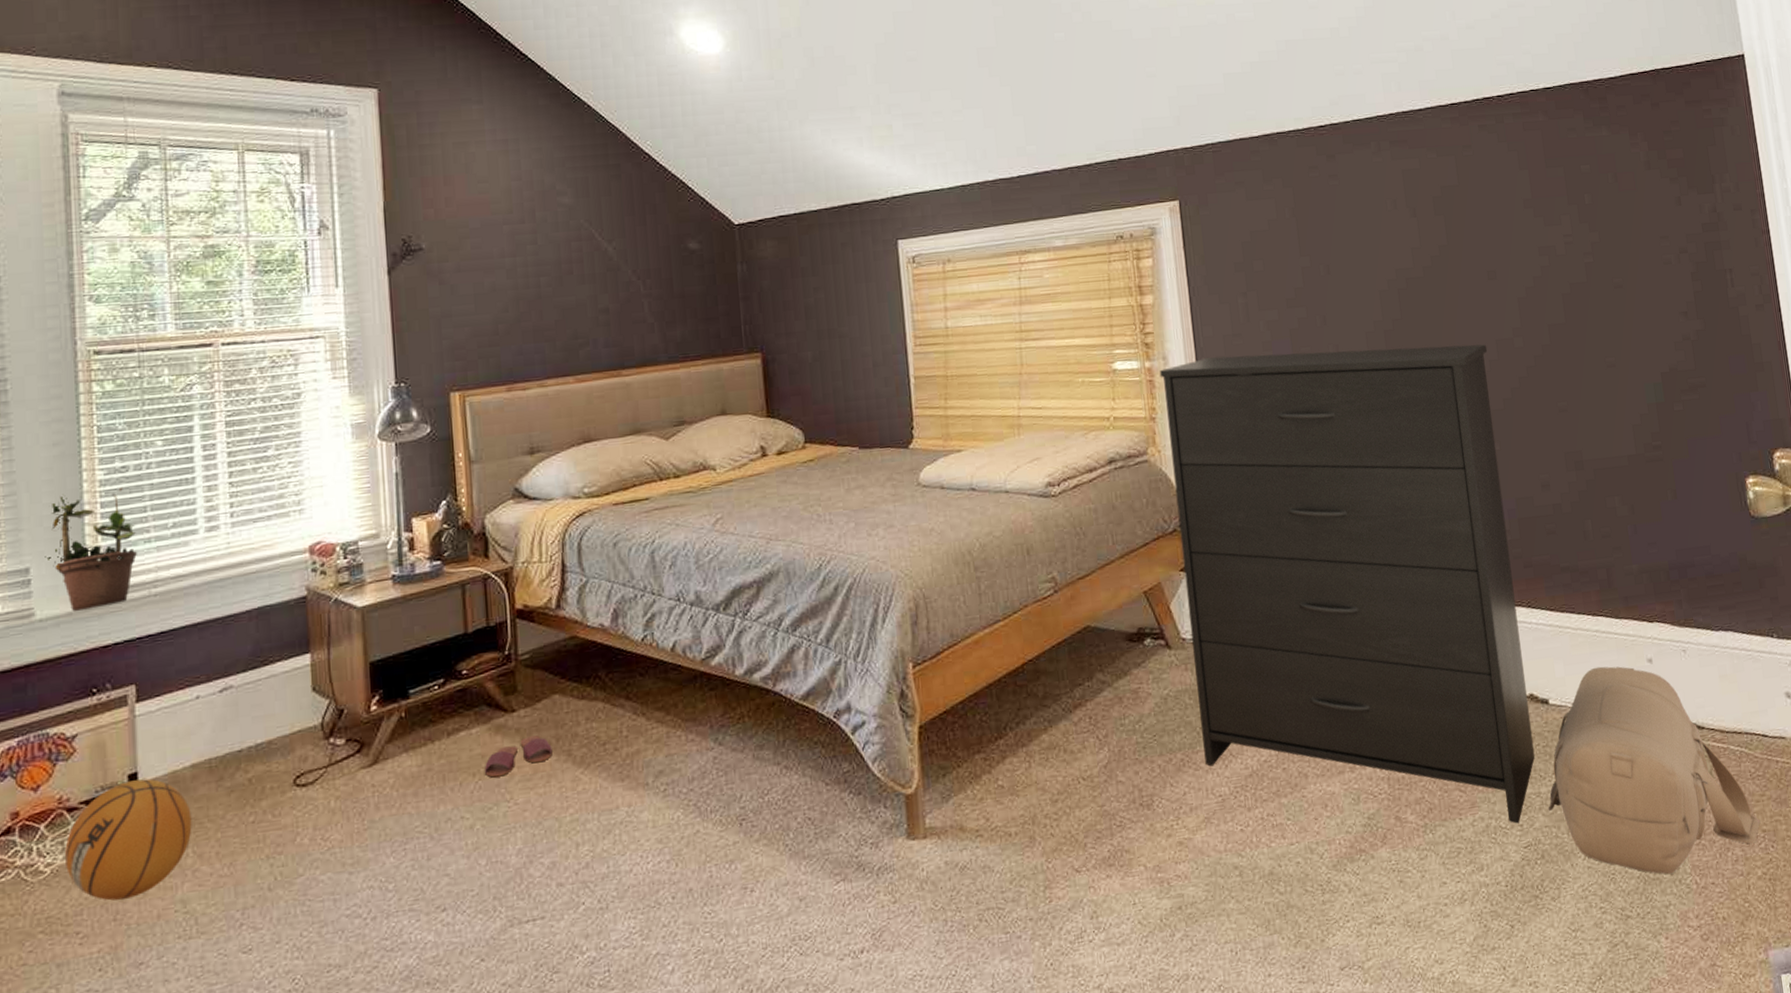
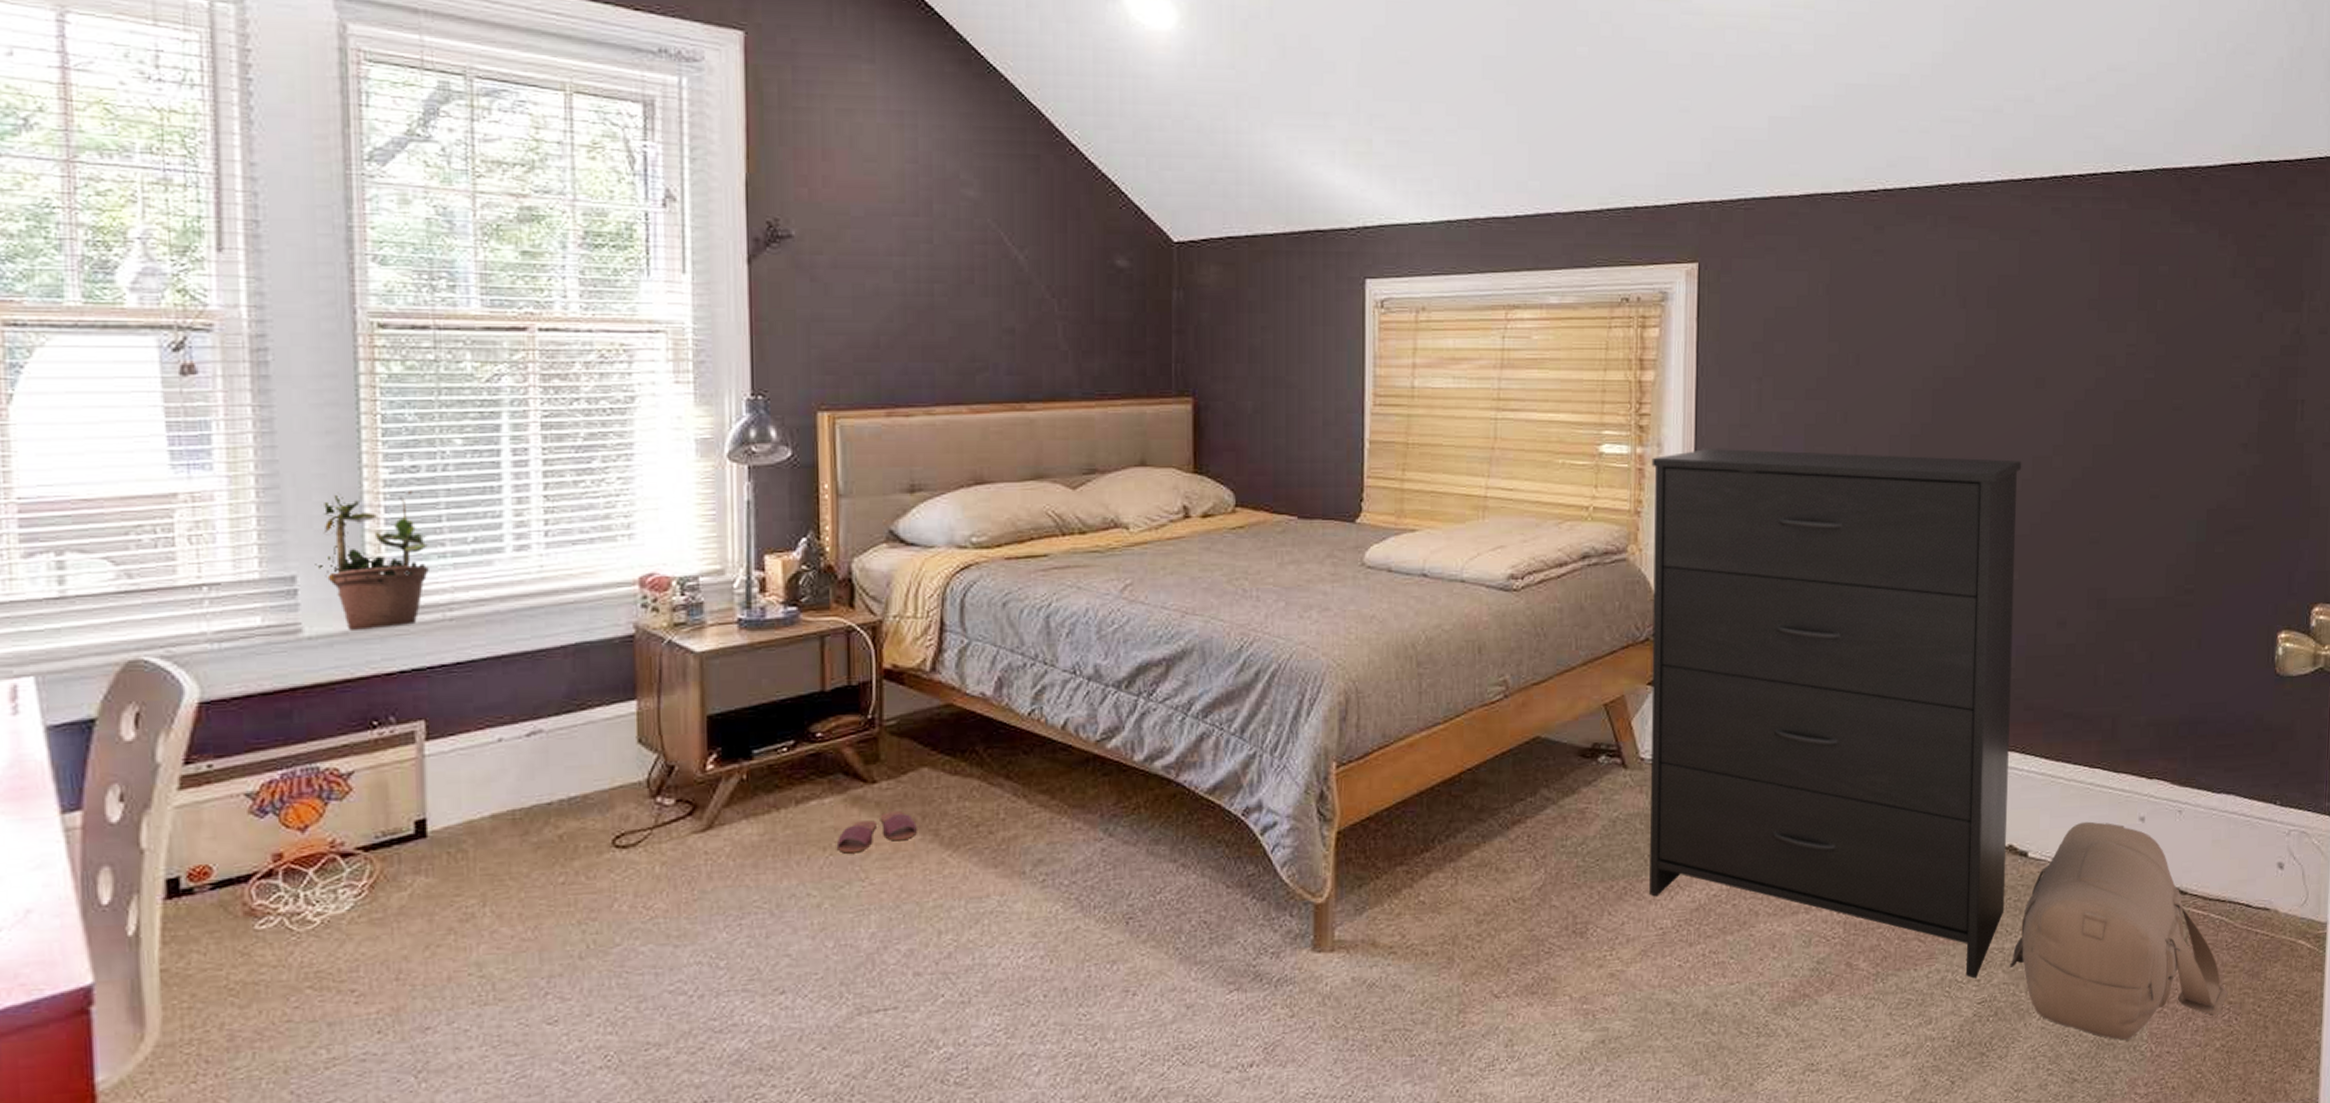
basketball: present [65,778,192,901] -> none [338,827,491,958]

